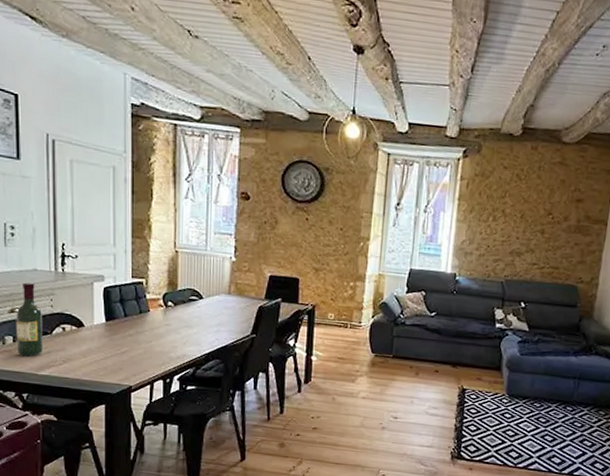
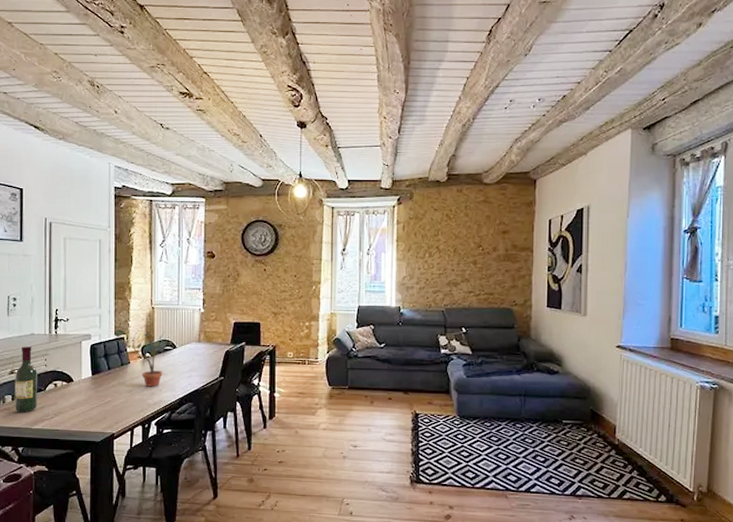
potted plant: none [130,272,199,340] -> present [113,329,172,387]

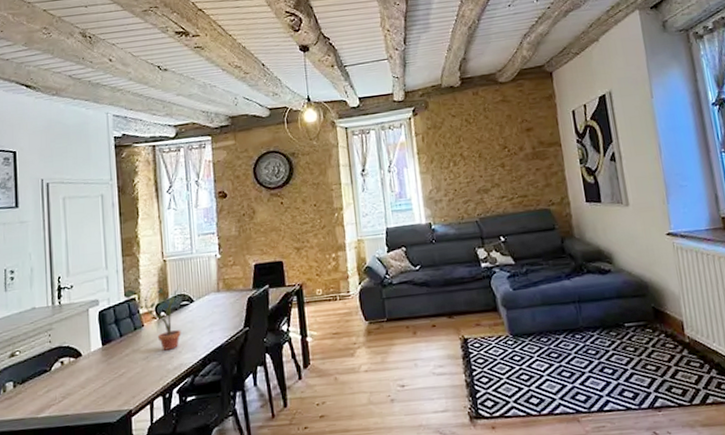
wine bottle: present [15,346,38,413] -> none [16,322,44,401]

